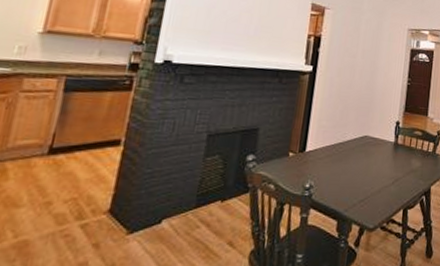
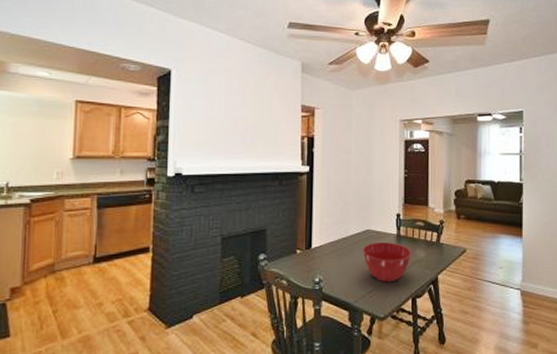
mixing bowl: none [358,149,408,192] -> present [362,243,412,283]

